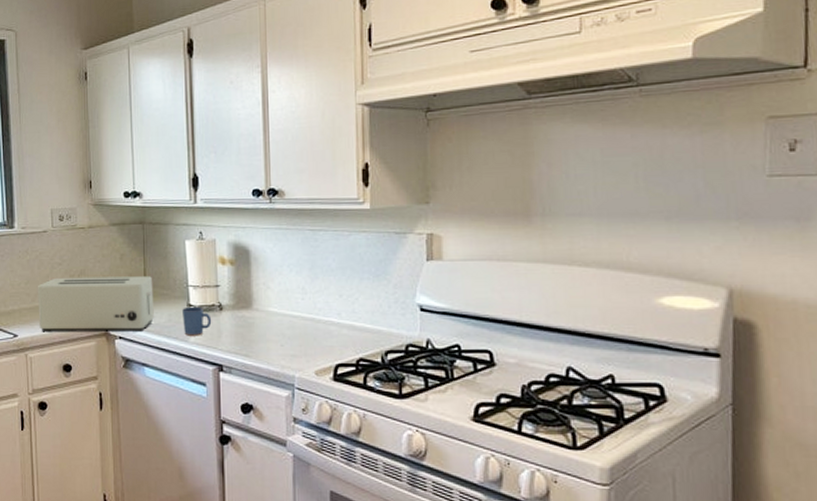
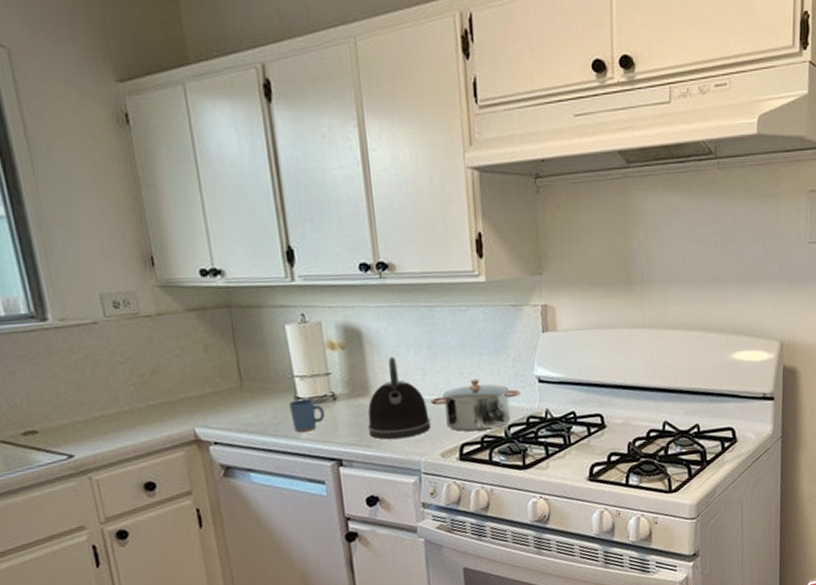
toaster: present [37,276,154,333] -> none [93,369,256,448]
kettle: none [248,274,308,352] -> present [367,356,431,440]
cooking pot: none [308,301,400,353] -> present [430,378,521,432]

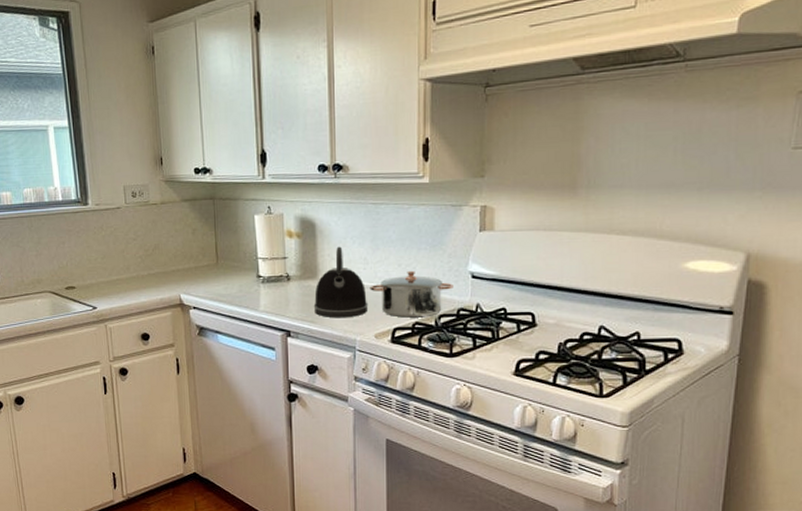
mug: present [289,398,326,433] -> none [252,277,280,305]

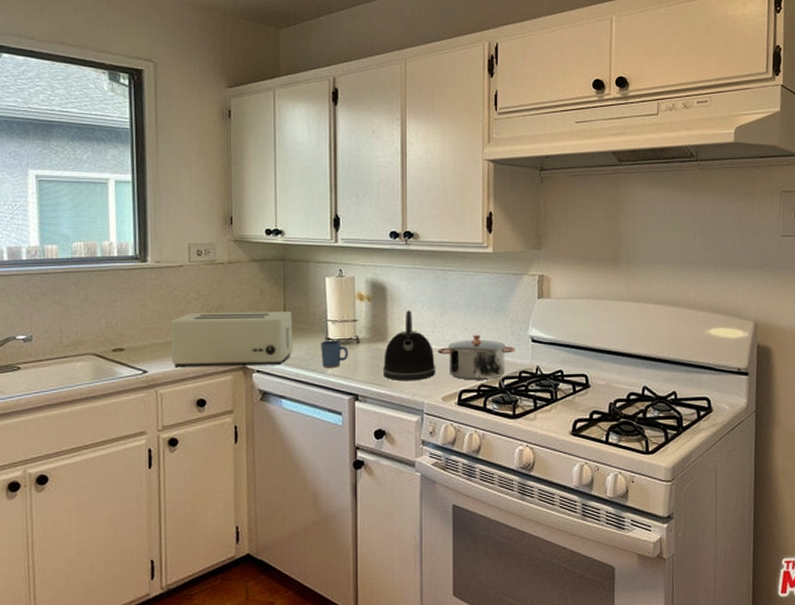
toaster: none [113,250,226,304] -> present [170,311,293,368]
mug: none [252,277,280,305] -> present [321,340,349,368]

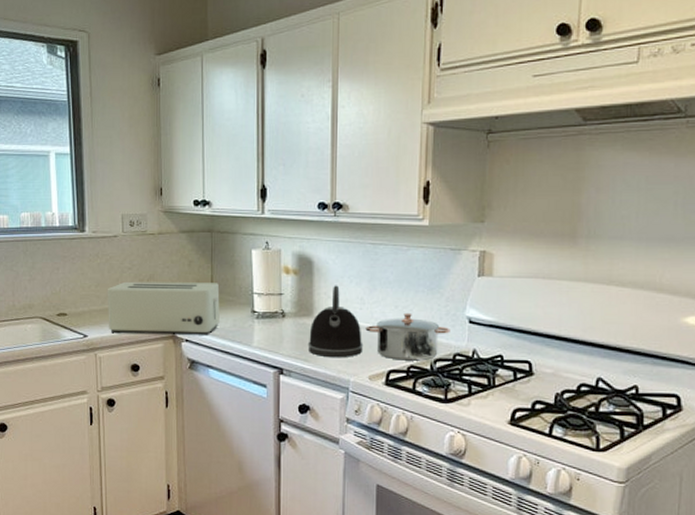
mug: present [321,340,349,368] -> none [247,313,274,341]

